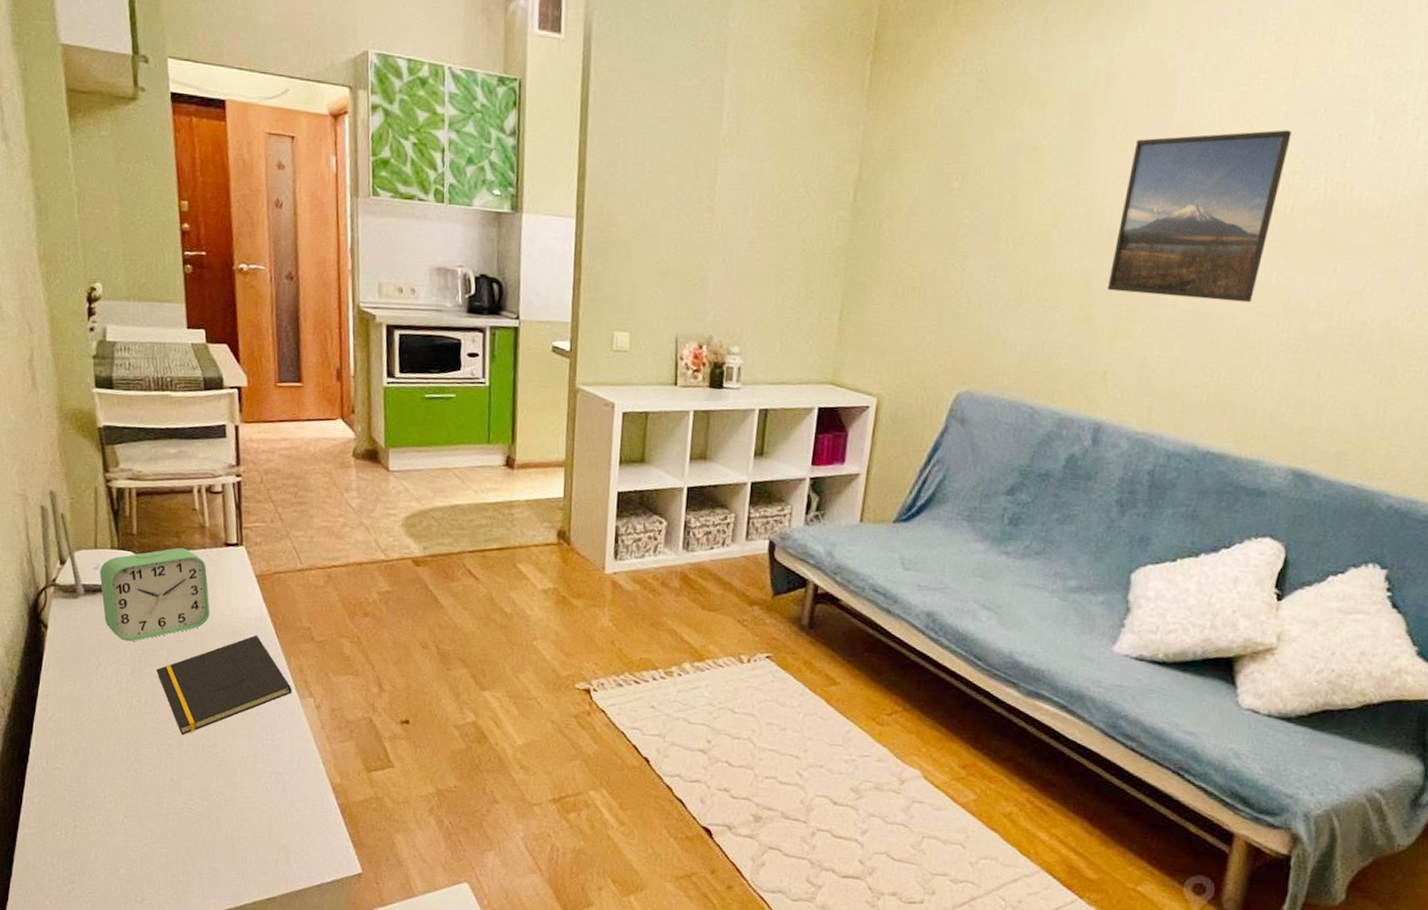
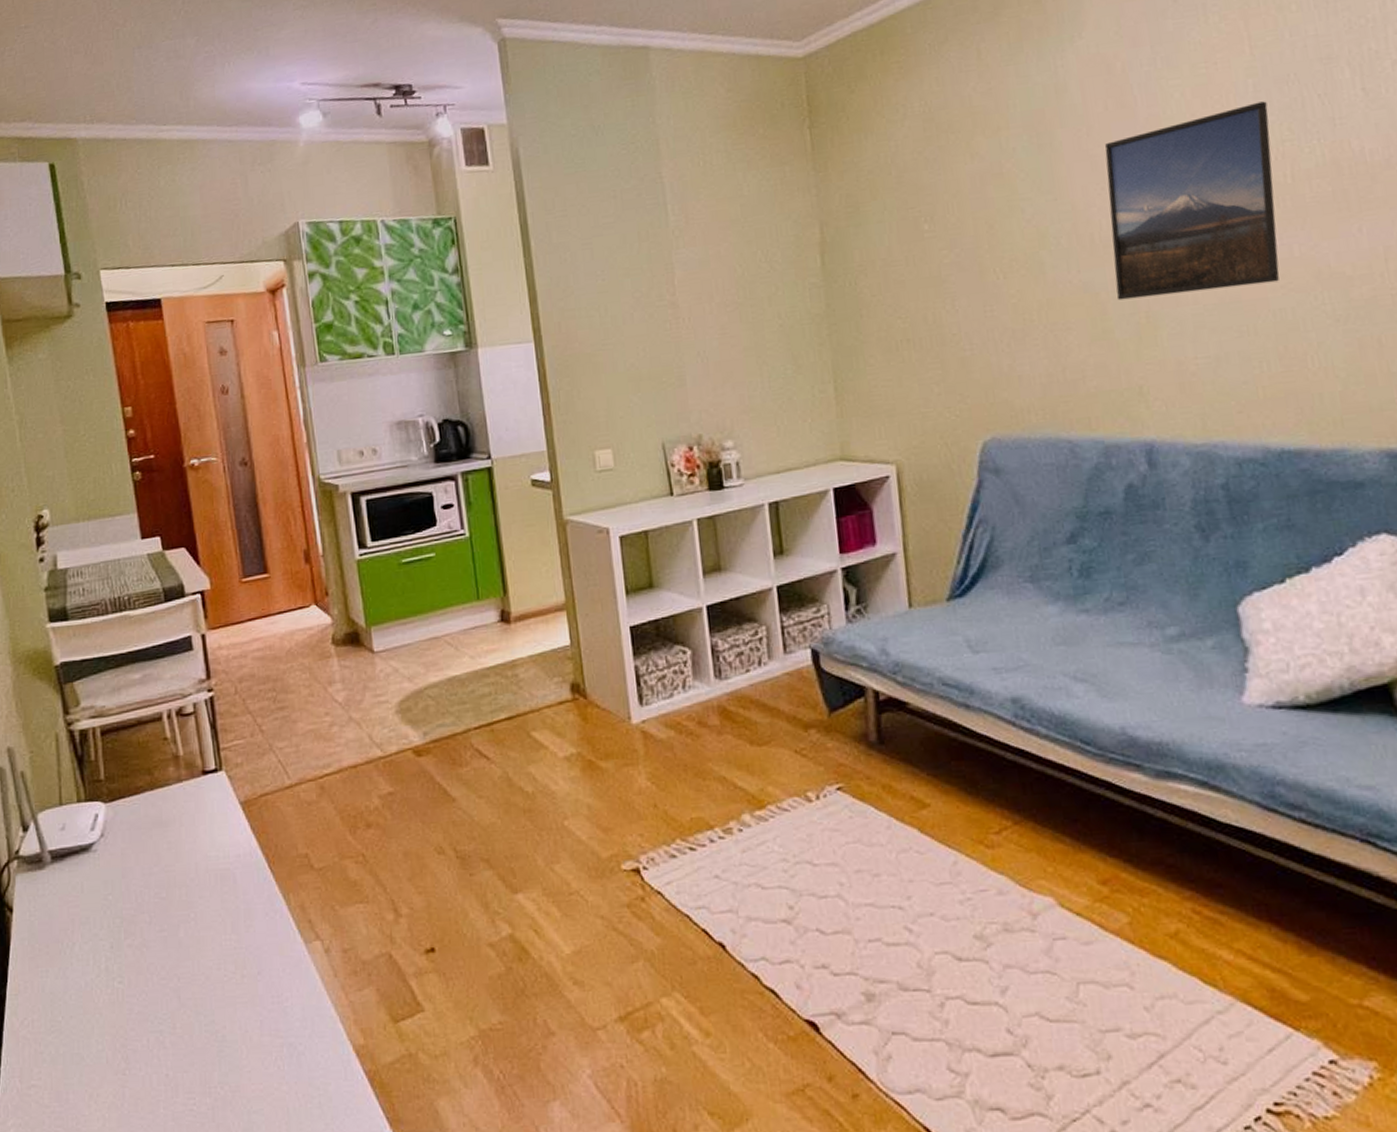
alarm clock: present [100,547,210,642] -> none [67,785,193,911]
notepad: present [155,634,292,736] -> none [137,874,295,1017]

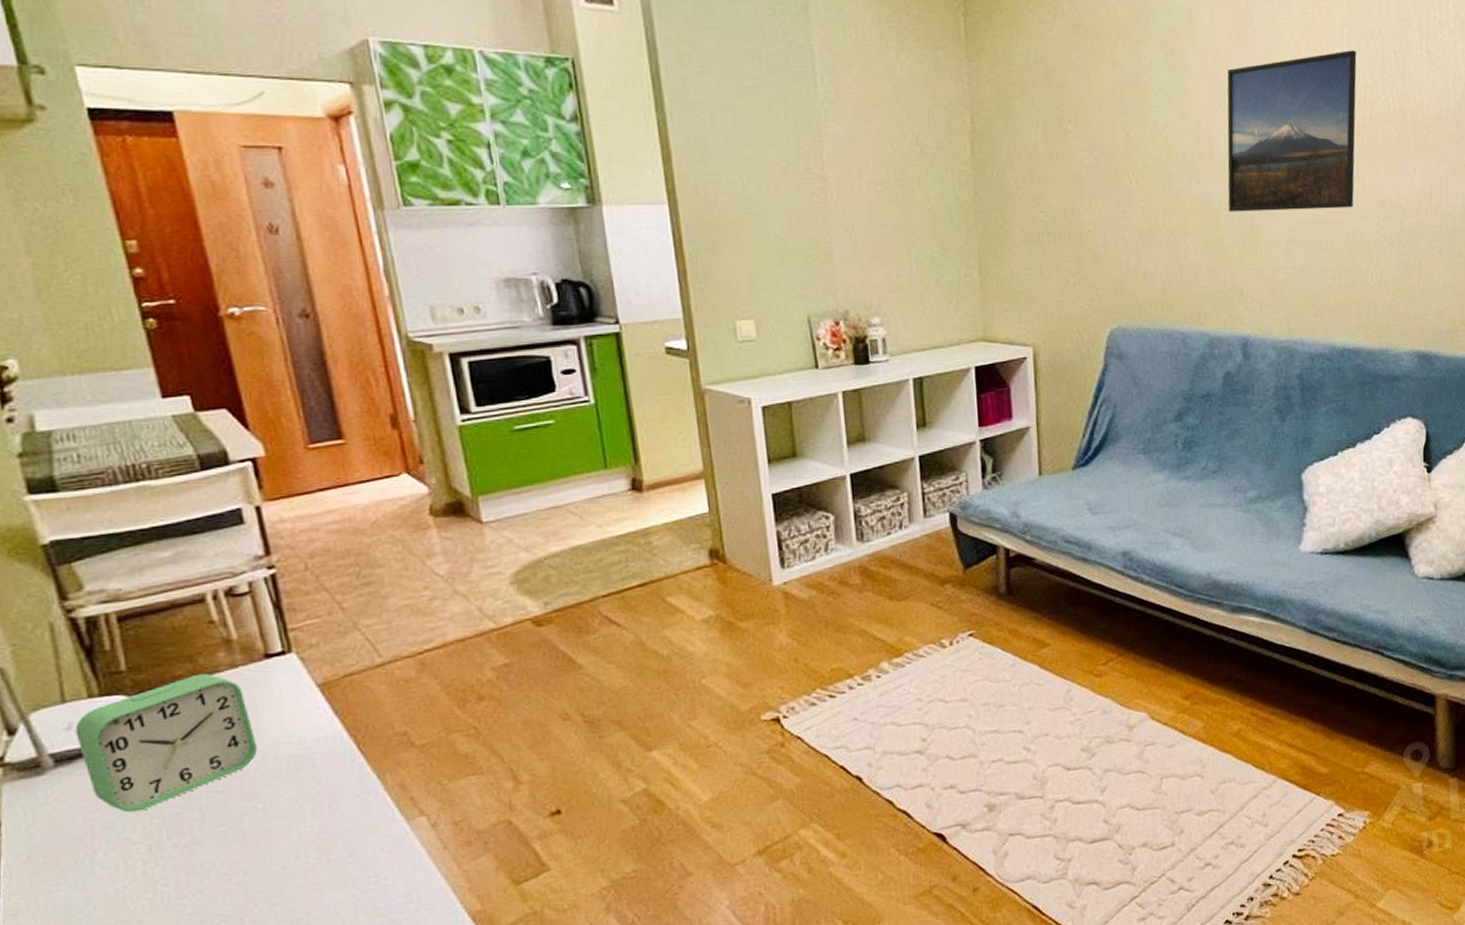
alarm clock: none [67,785,193,911] -> present [75,673,258,813]

